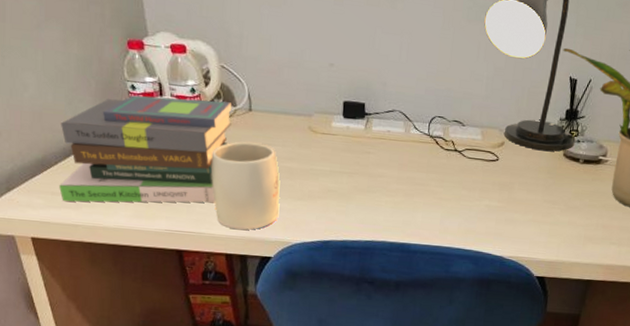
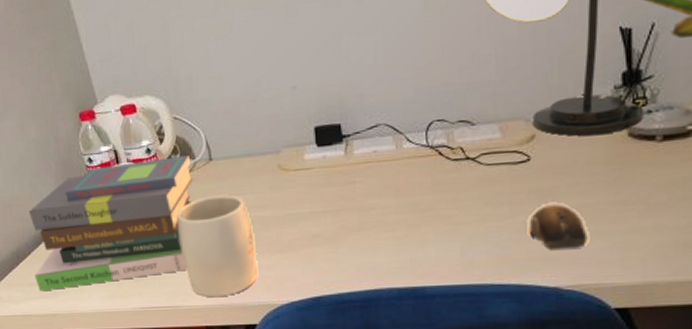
computer mouse: none [489,196,527,229] -> present [529,204,588,249]

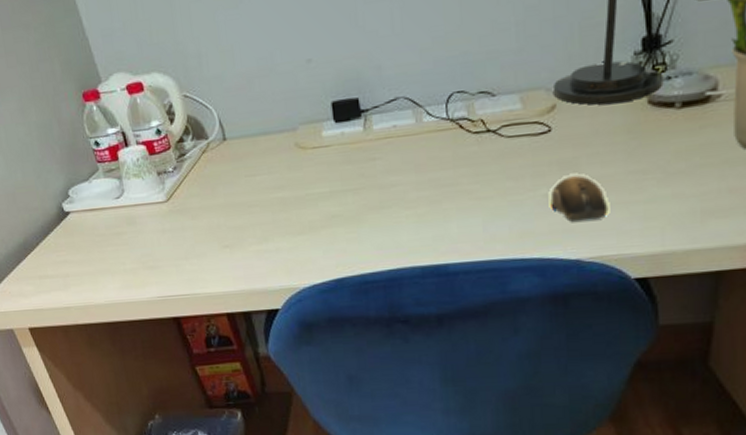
books: present [29,155,194,292] -> none [35,136,209,284]
mug: present [176,195,257,298] -> none [191,176,278,284]

